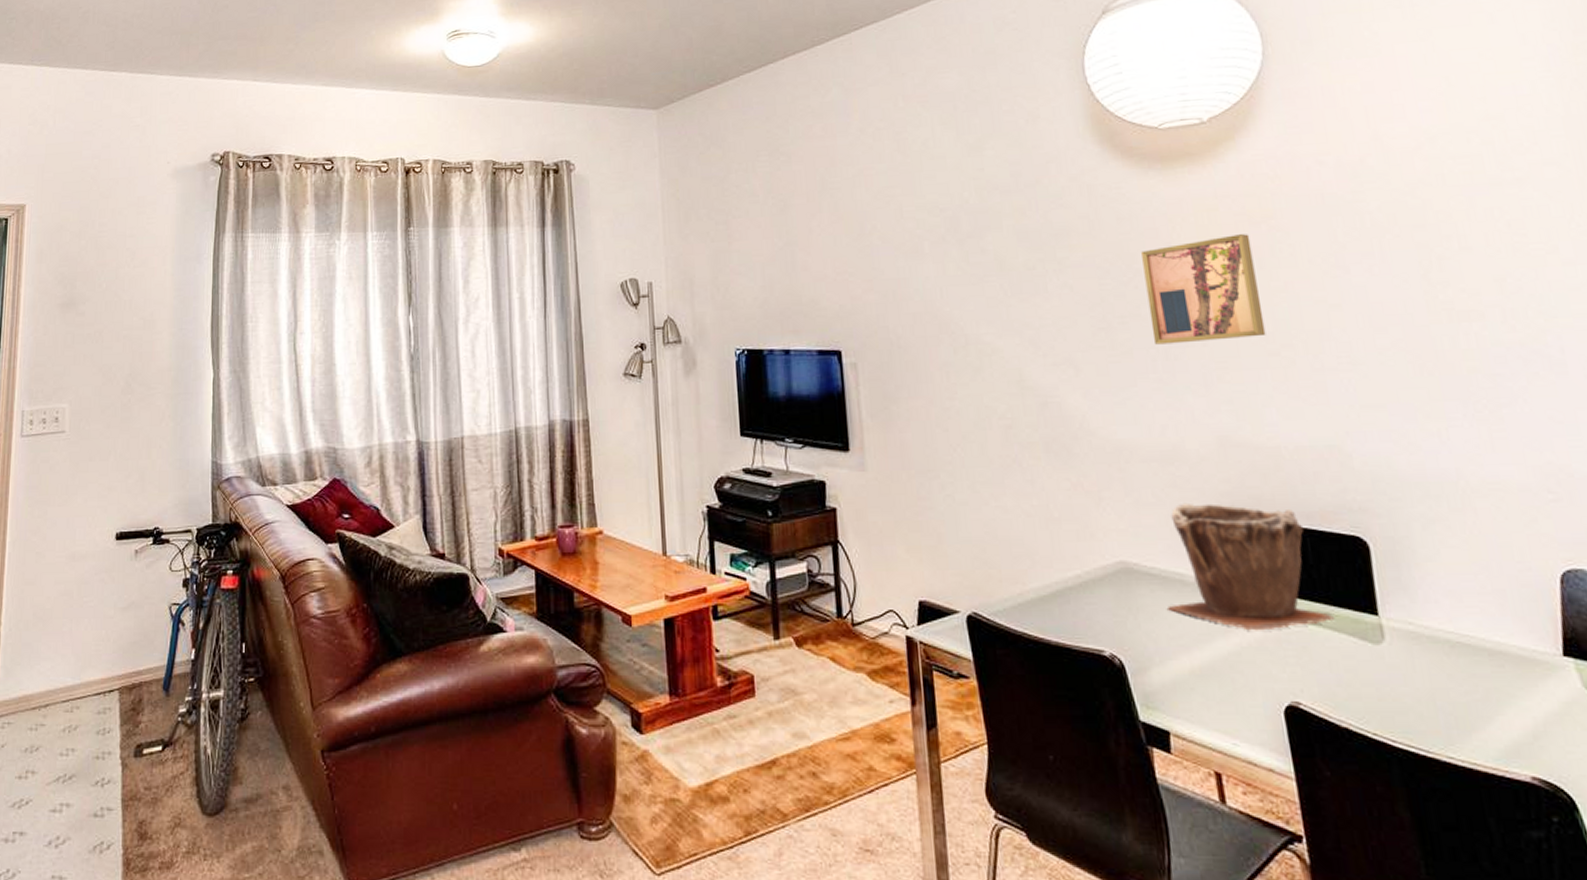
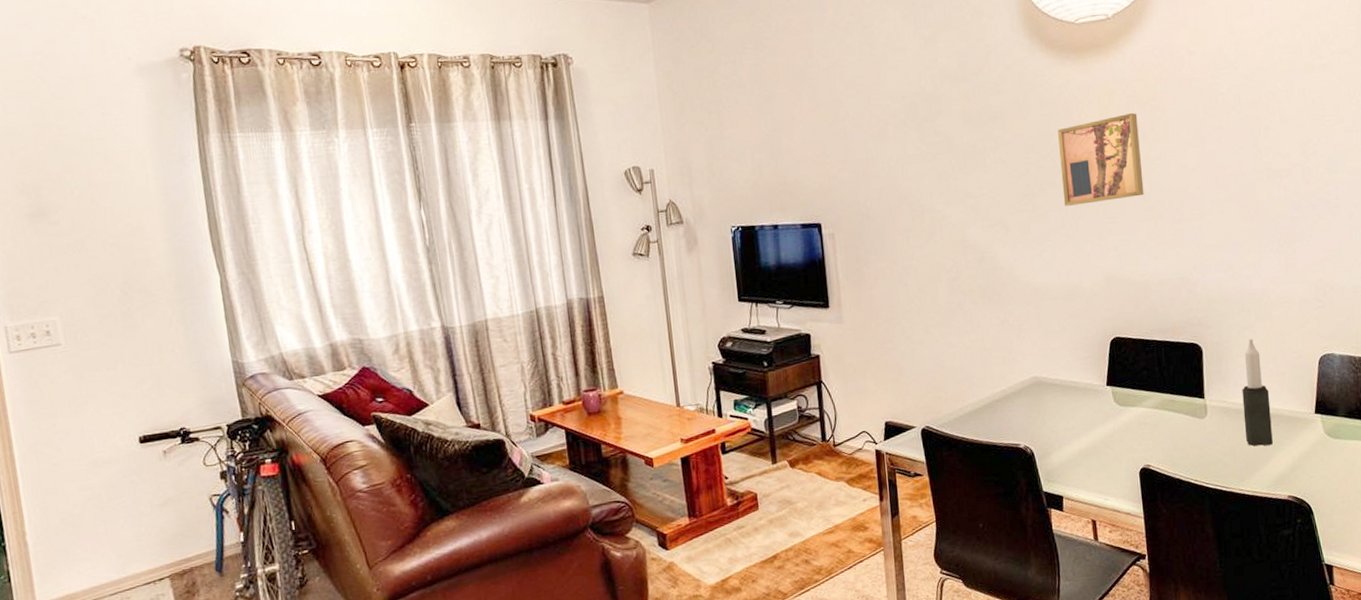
plant pot: present [1166,502,1334,631] -> none [1064,327,1176,419]
candle: none [1436,537,1497,696] -> present [1242,338,1273,446]

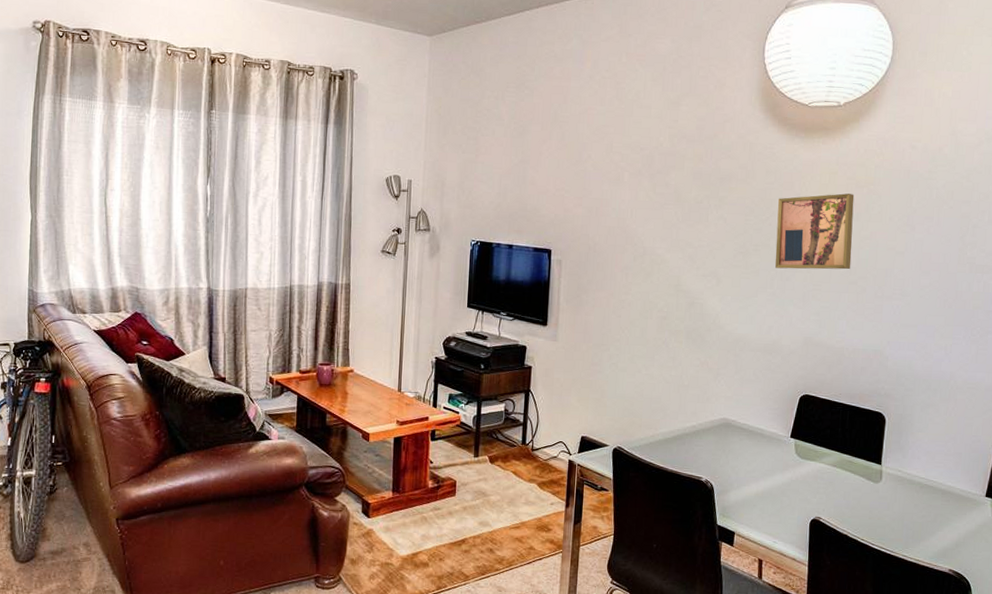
candle: present [1242,338,1273,446] -> none [916,416,944,519]

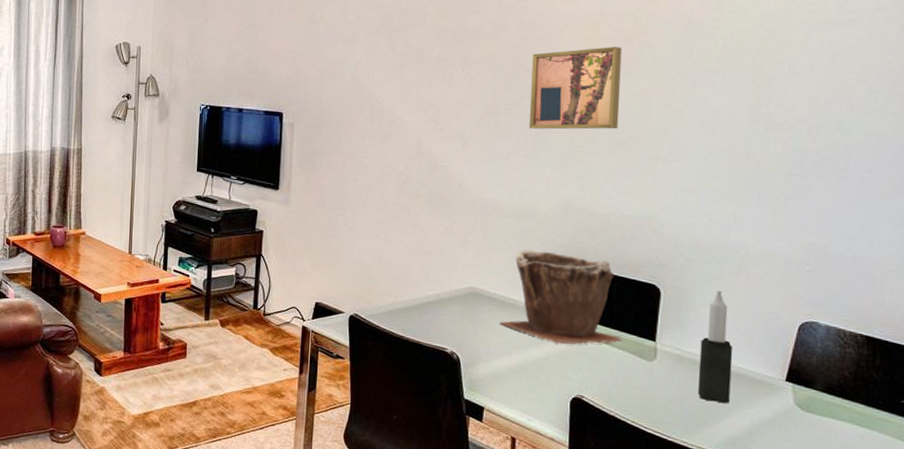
plant pot: none [748,381,853,471] -> present [498,249,622,345]
candle: none [916,416,944,519] -> present [698,290,733,404]

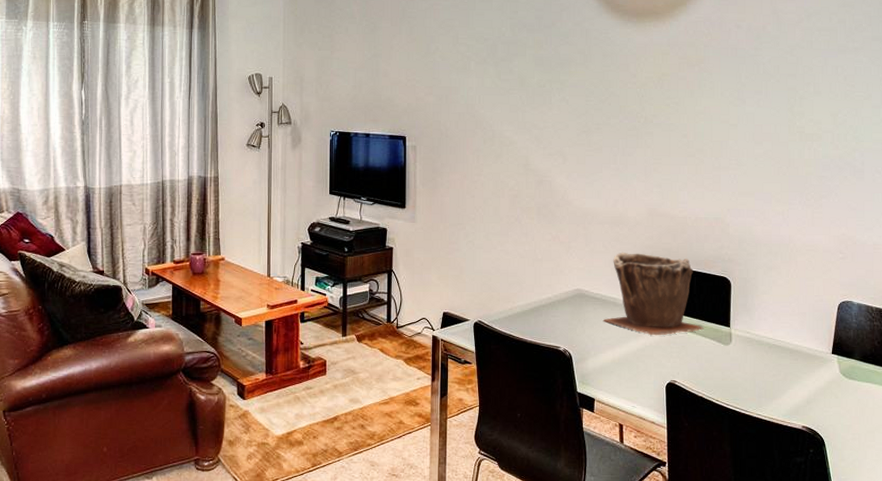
wall art: present [528,47,622,130] -> none [616,72,688,145]
candle: present [698,290,733,404] -> none [765,279,791,378]

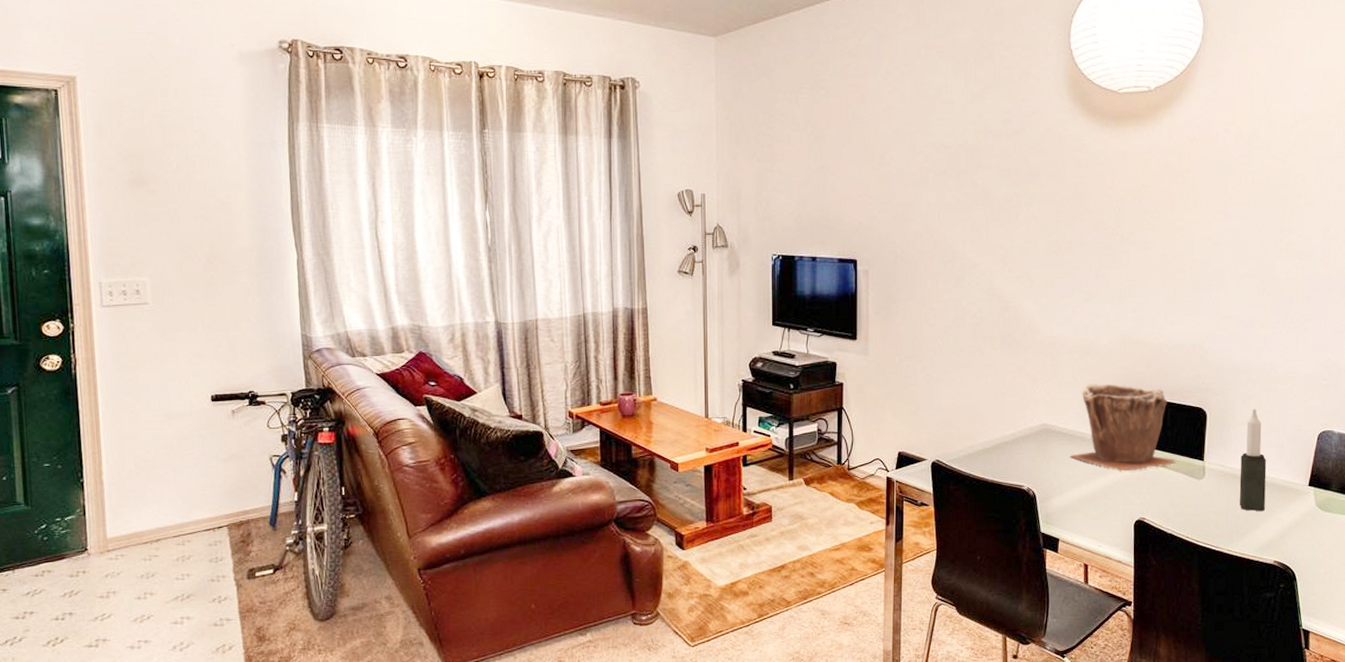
candle: none [765,279,791,378] -> present [1239,408,1267,512]

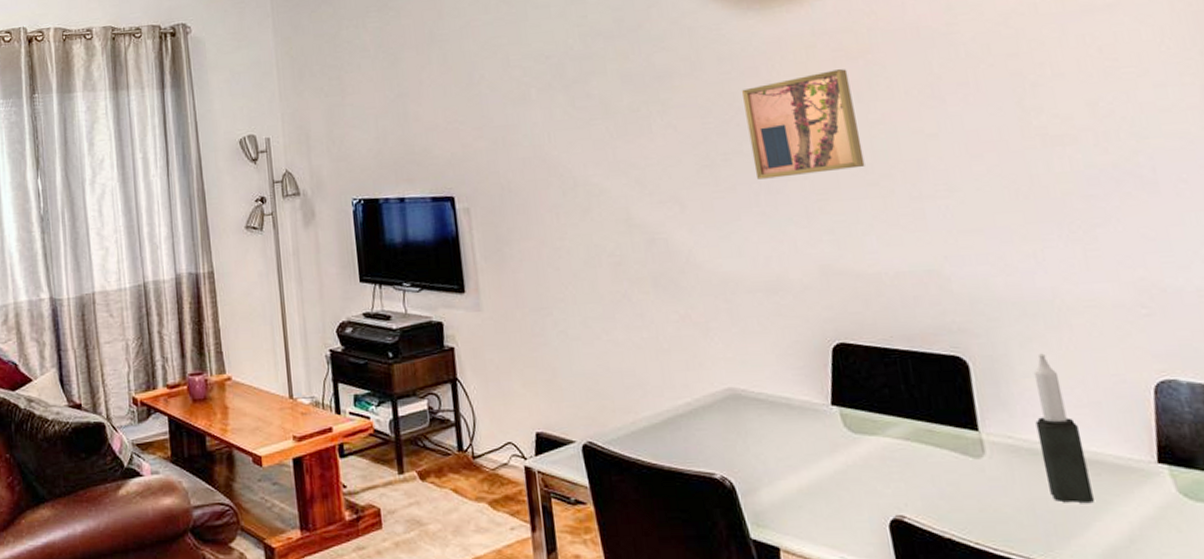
plant pot: present [1069,383,1176,472] -> none [774,330,936,450]
wall art: none [1089,183,1169,266] -> present [742,69,865,180]

